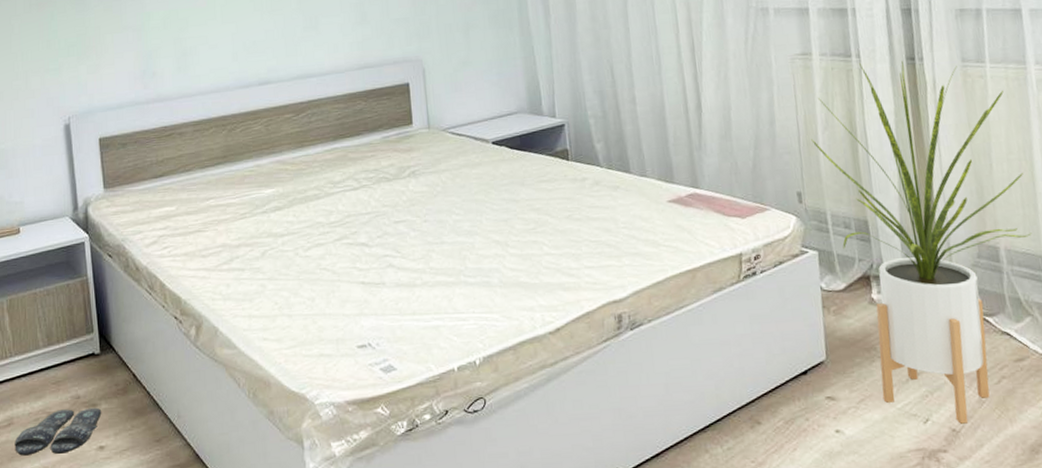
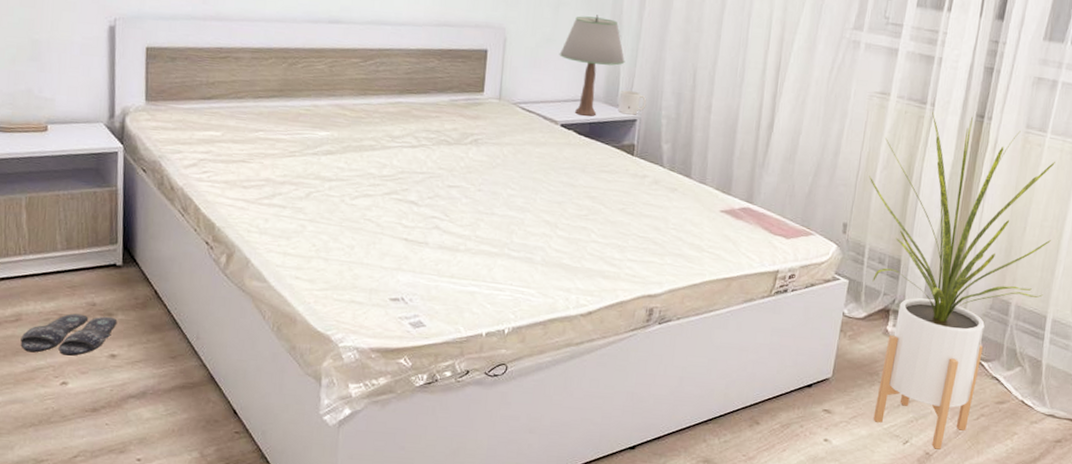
table lamp: none [477,31,542,130] -> present [559,15,625,116]
mug: none [542,96,571,121] -> present [618,90,647,115]

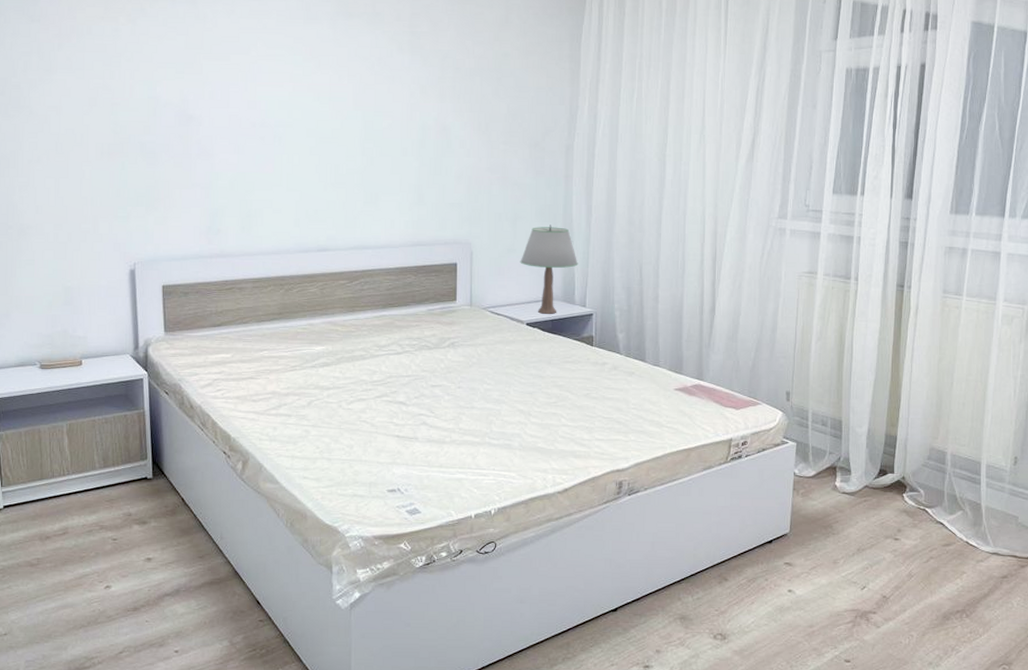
slippers: present [20,313,118,356] -> none [68,524,151,562]
mug: present [618,90,647,115] -> none [575,288,601,310]
house plant: present [869,111,1055,450] -> none [805,285,977,592]

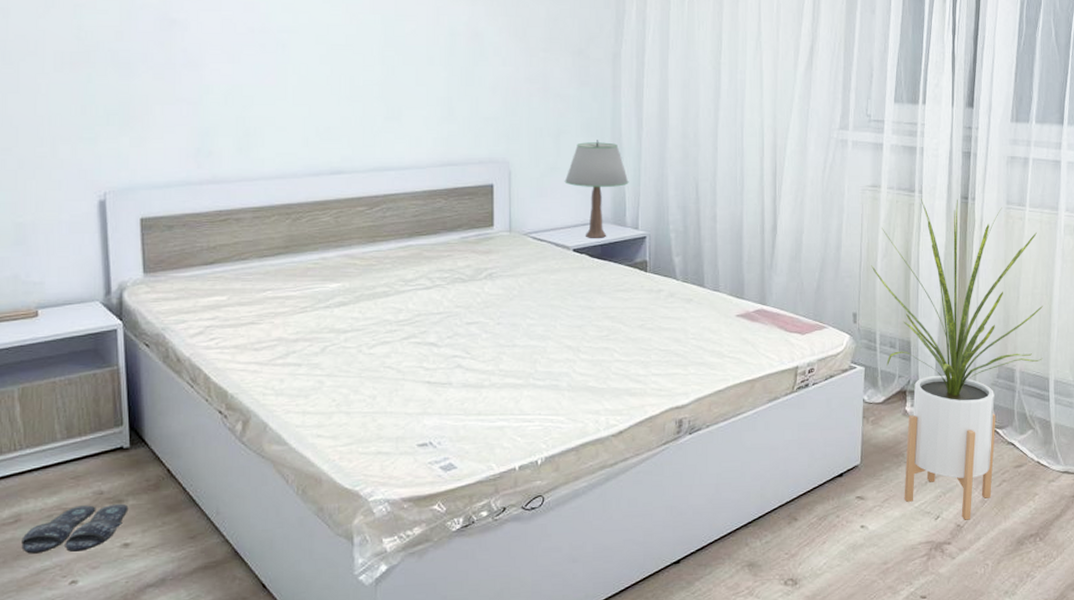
slippers: none [68,524,151,562] -> present [21,503,129,554]
house plant: none [805,285,977,592] -> present [871,198,1043,520]

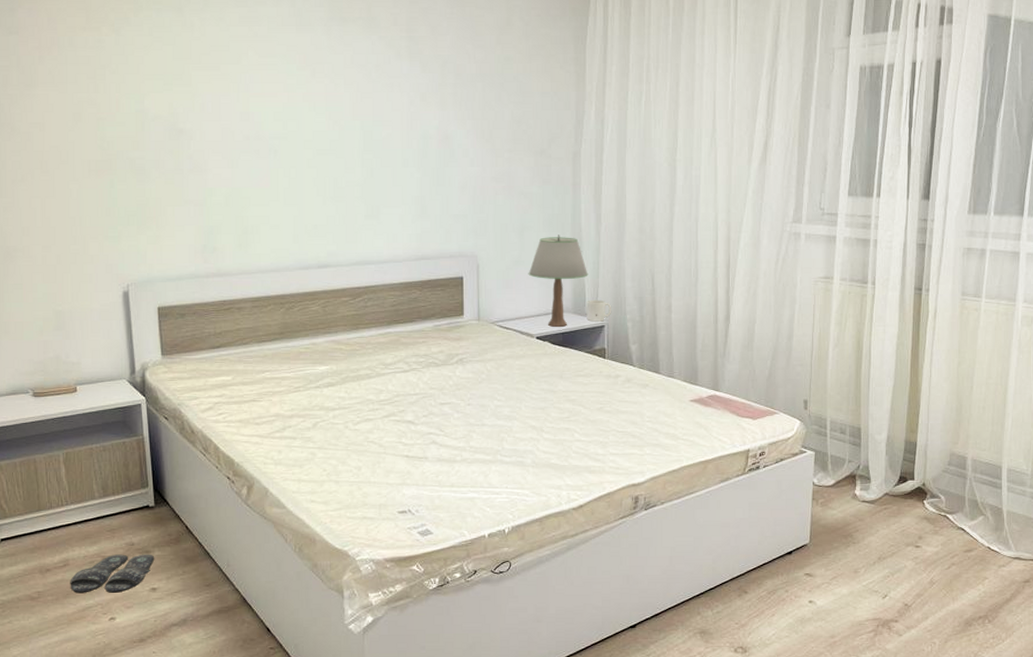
mug: none [627,209,654,233] -> present [586,300,612,322]
house plant: present [871,198,1043,520] -> none [822,289,997,600]

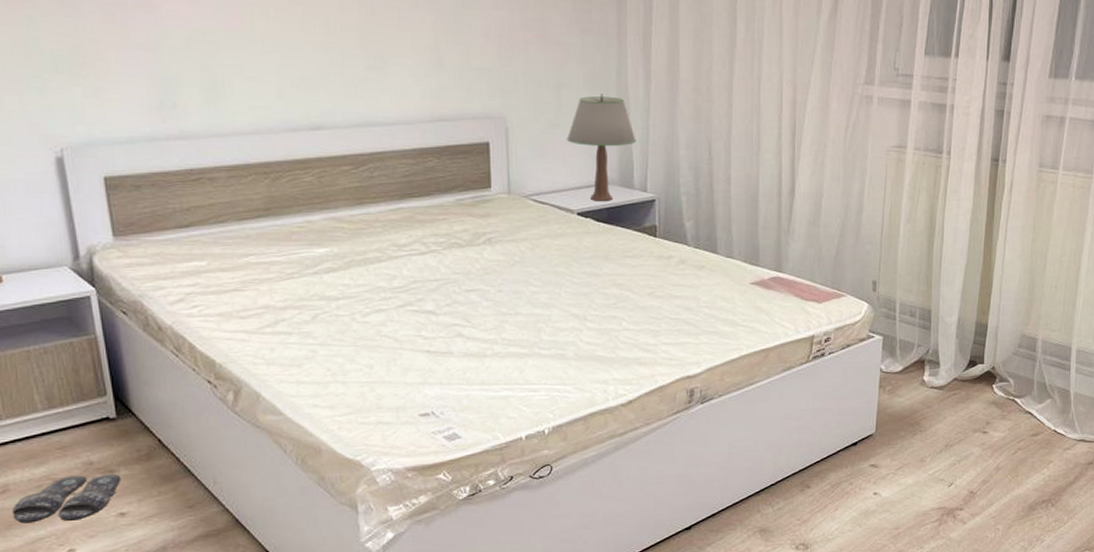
mug: present [586,300,612,322] -> none [634,170,664,195]

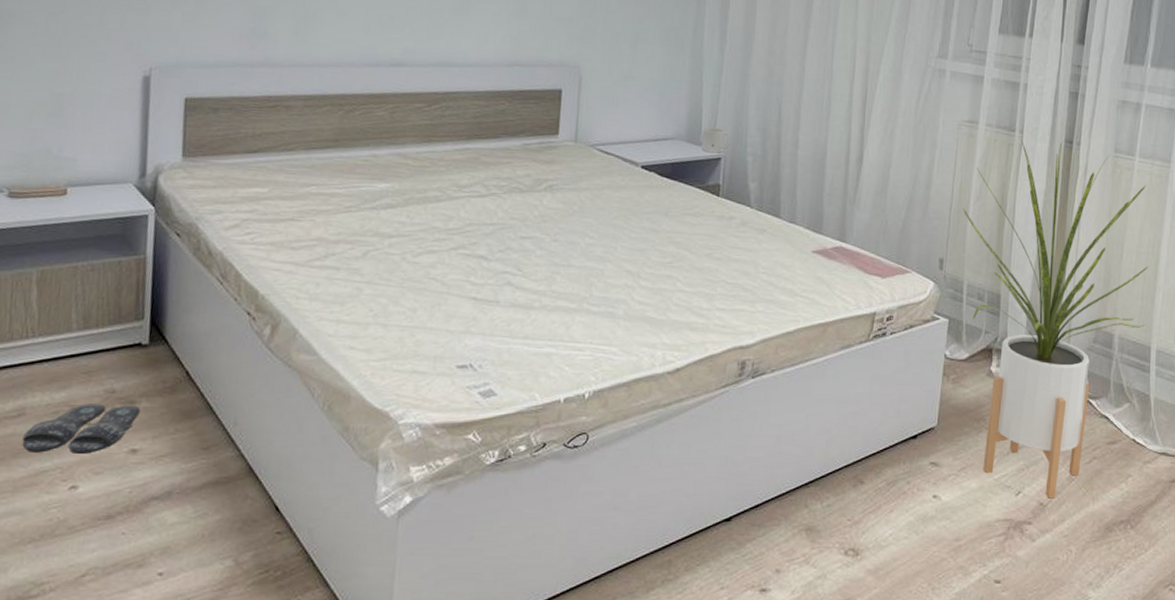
table lamp: present [566,94,637,201] -> none [638,50,707,156]
mug: none [634,170,664,195] -> present [701,127,731,153]
house plant: none [893,159,1070,487] -> present [962,138,1148,499]

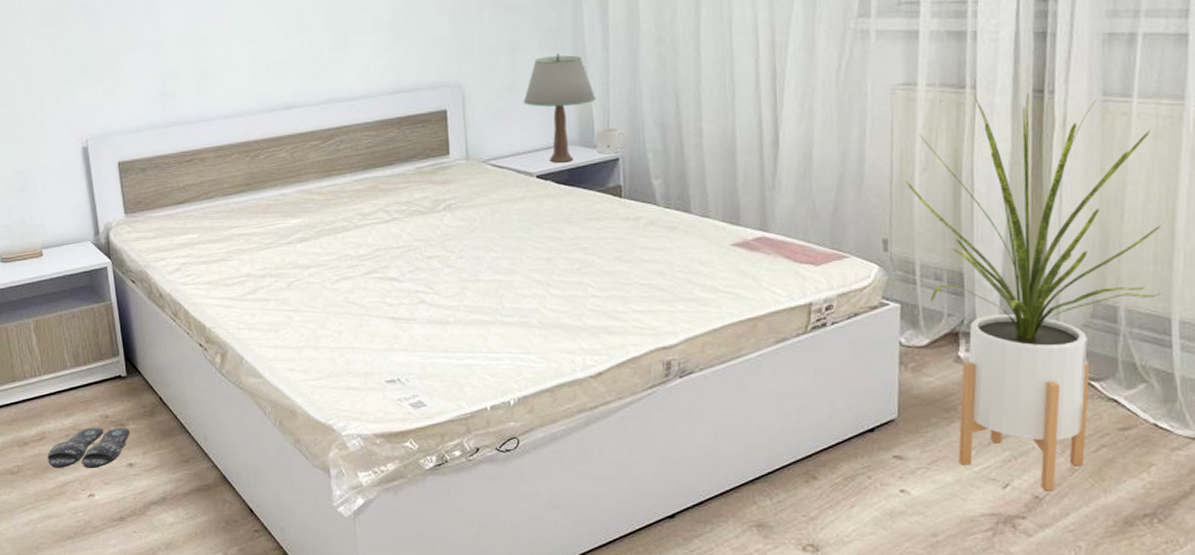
table lamp: none [638,50,707,156] -> present [523,53,596,163]

